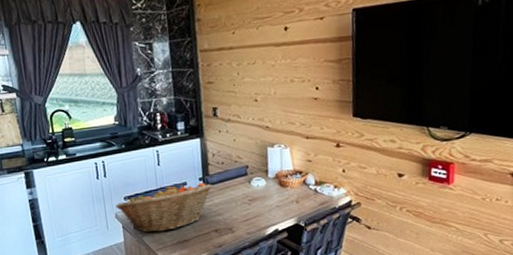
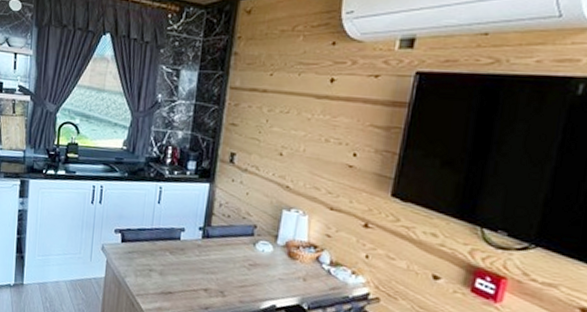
fruit basket: present [115,182,213,233] -> none [104,225,213,278]

